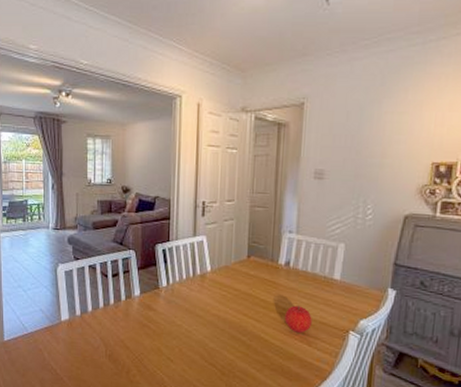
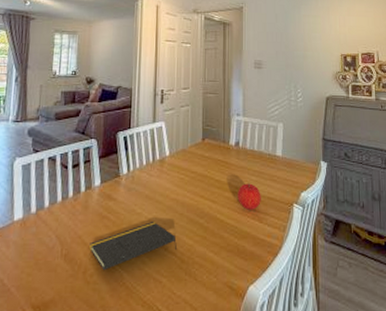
notepad: none [132,333,217,373] -> present [89,220,177,271]

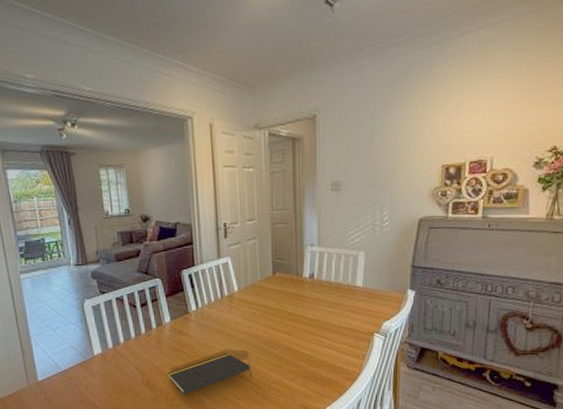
fruit: present [237,183,261,210] -> none [313,315,339,341]

